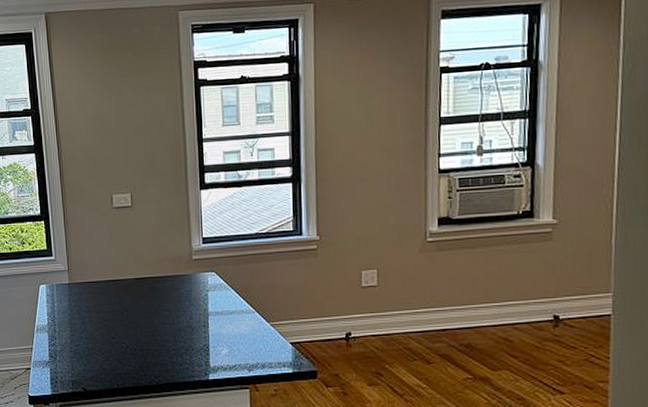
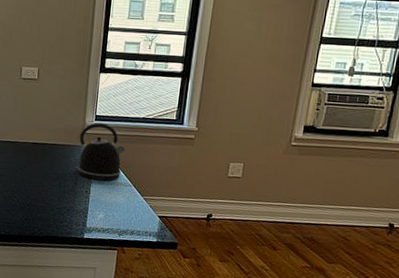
kettle: none [186,246,243,311] -> present [74,123,126,181]

